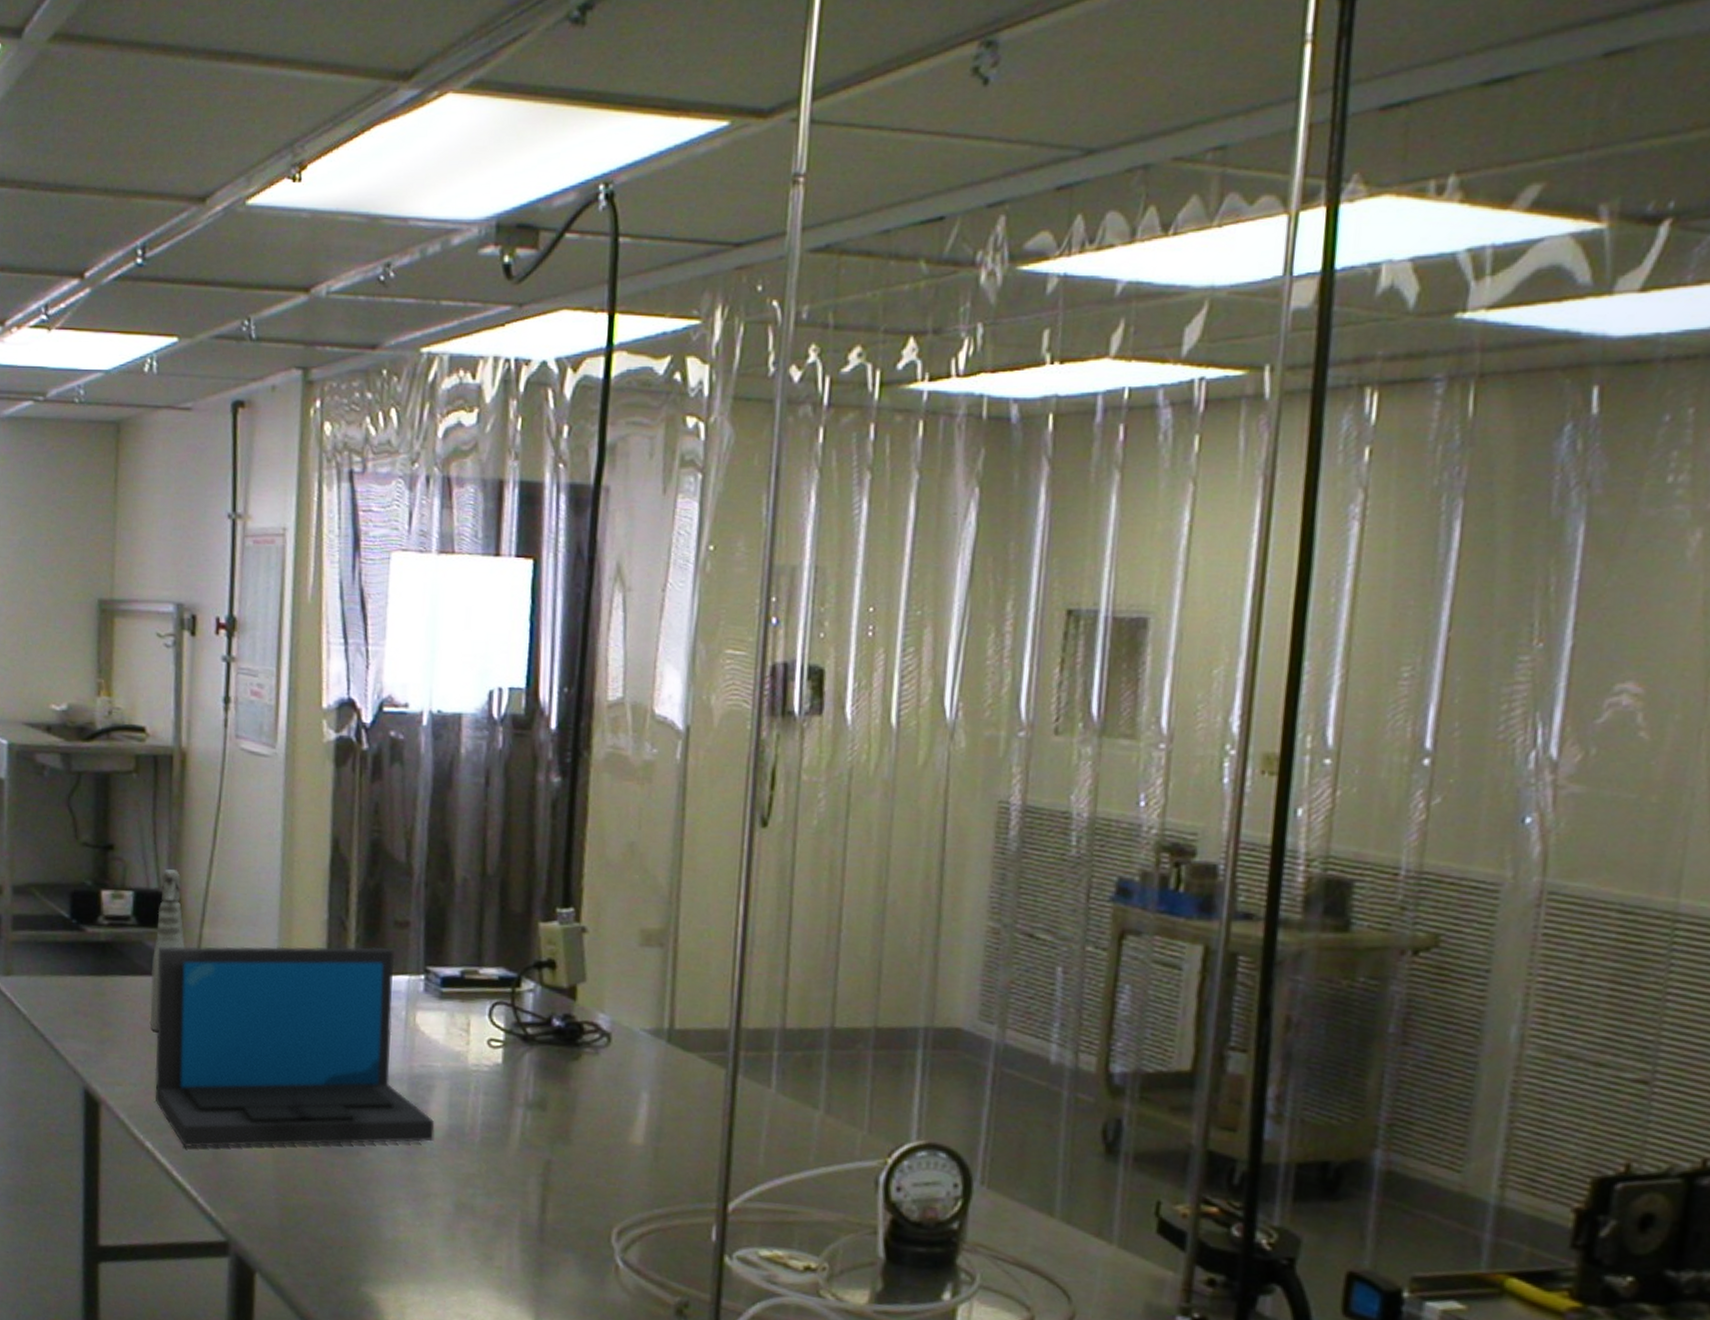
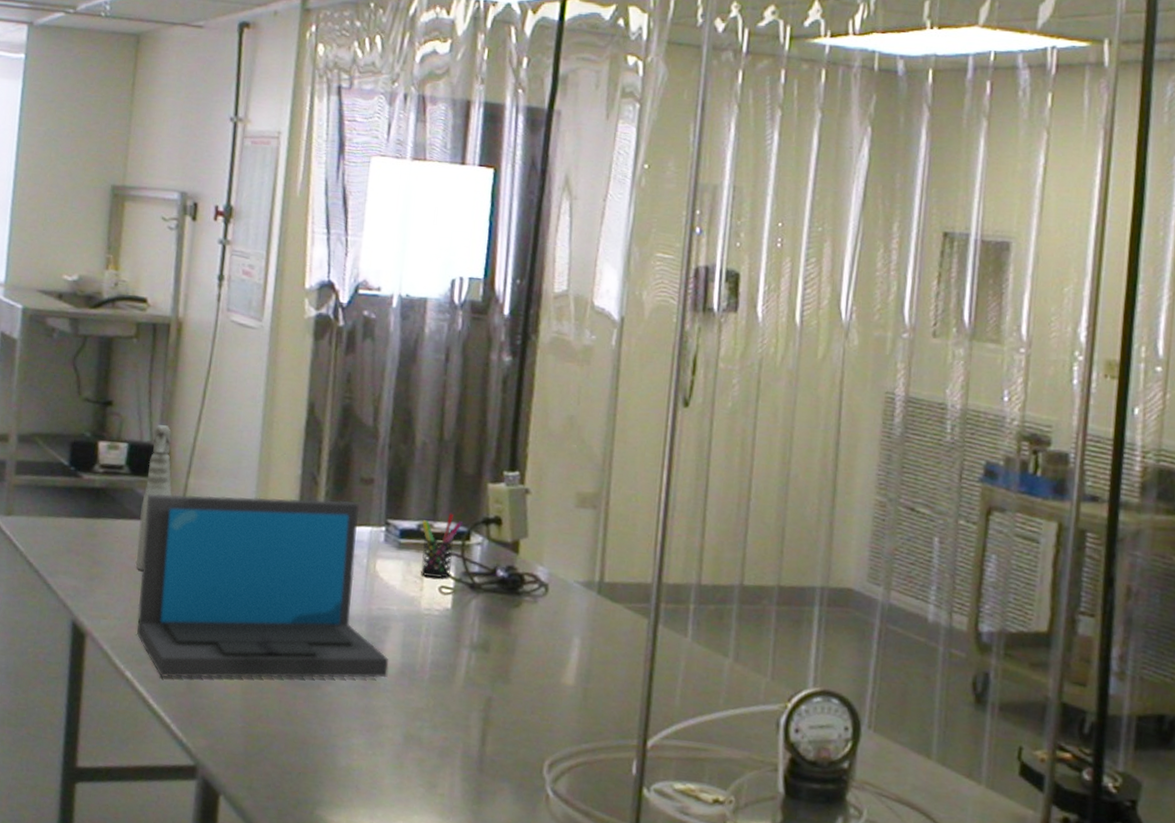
pen holder: none [466,957,513,1031] -> present [421,513,463,579]

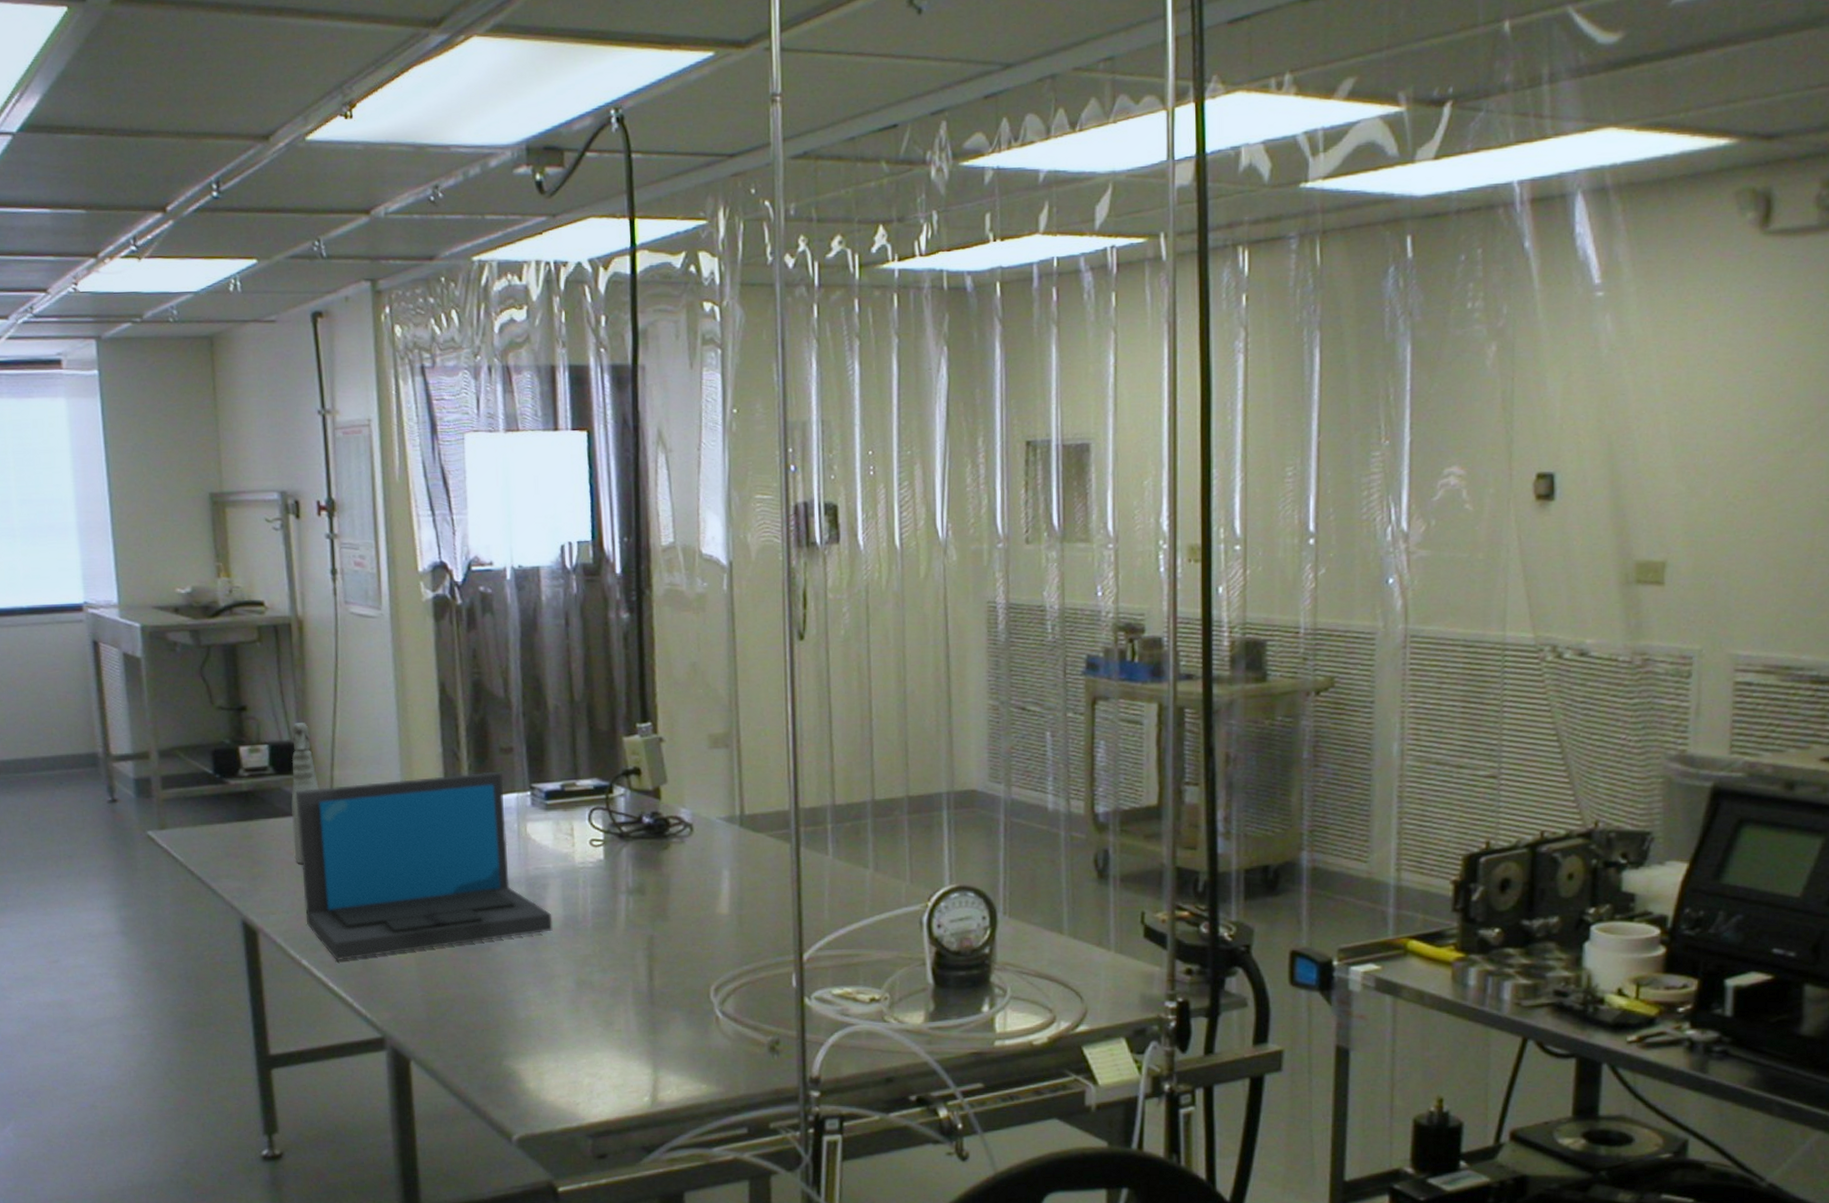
pen holder: present [421,513,463,579] -> none [565,770,605,833]

